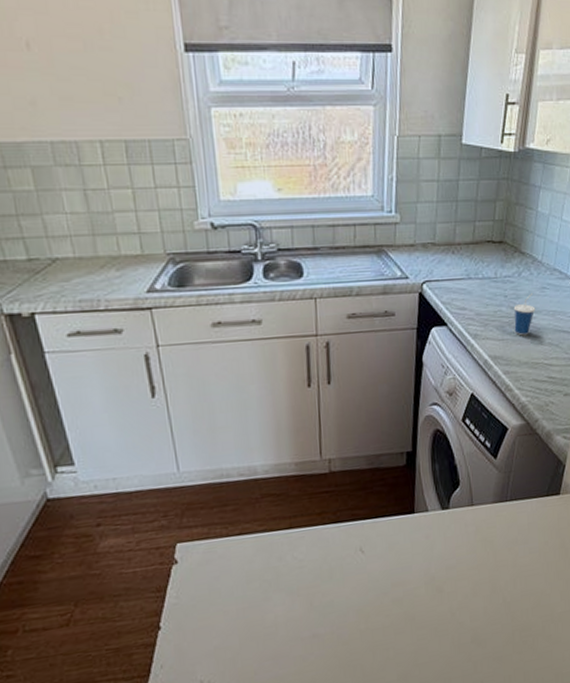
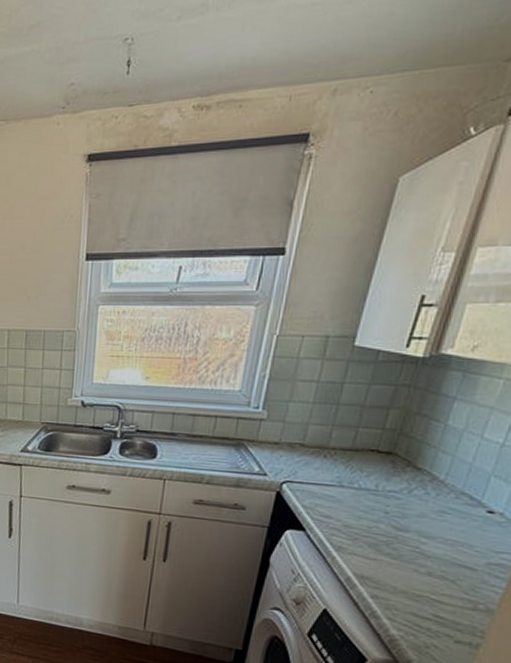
cup: present [513,293,536,336] -> none [393,515,427,561]

